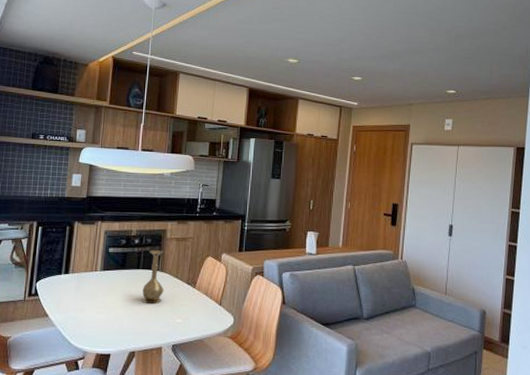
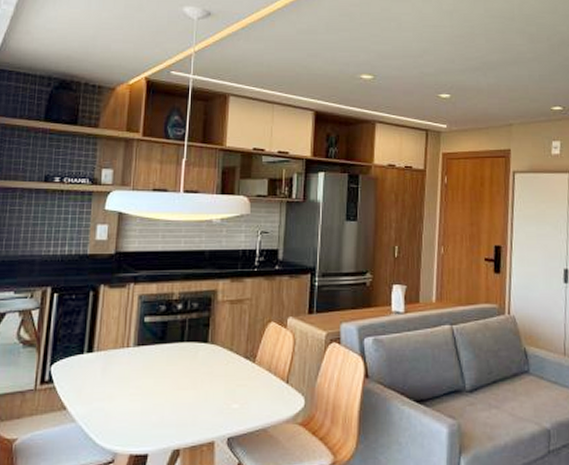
vase: present [142,250,164,304] -> none [187,316,216,386]

